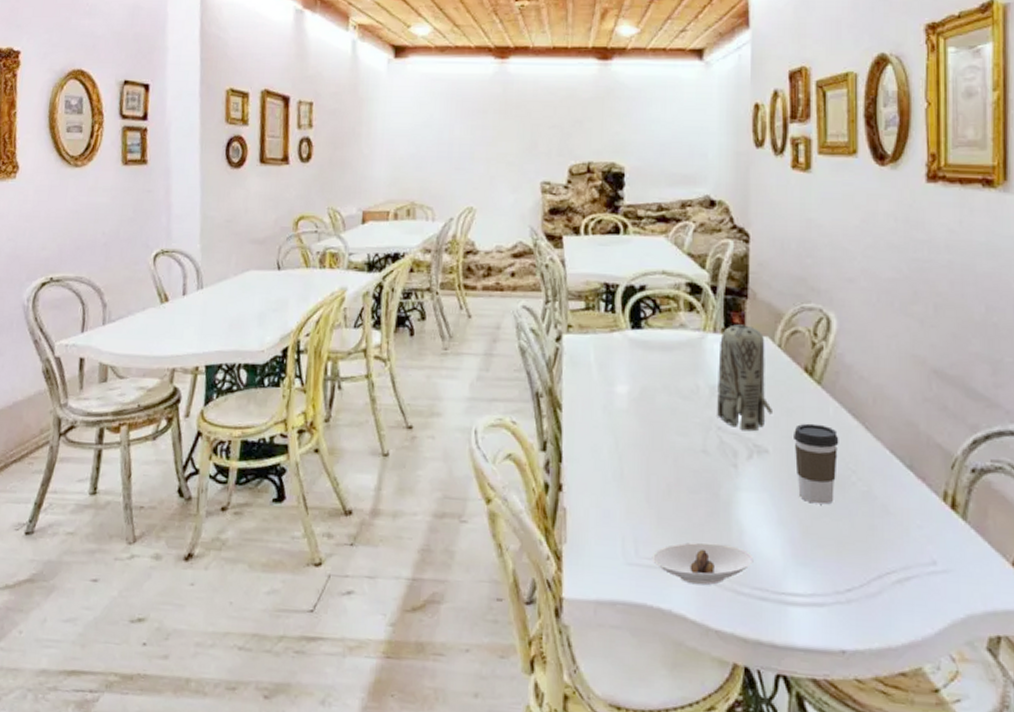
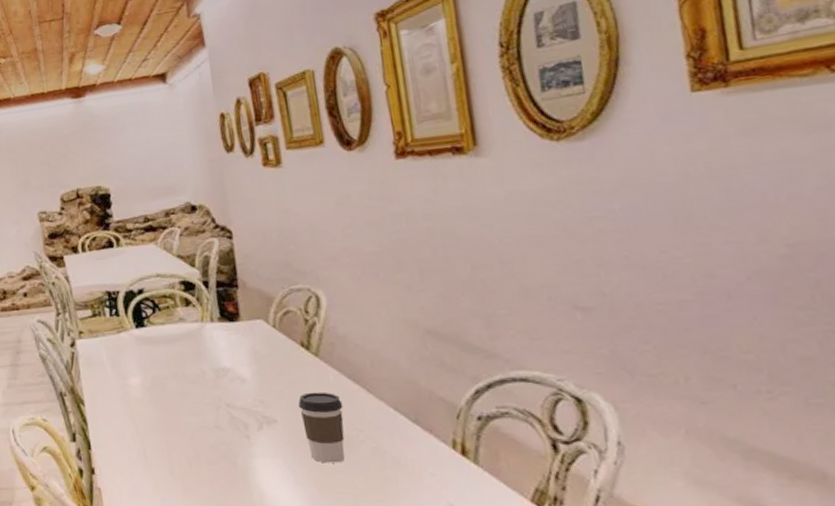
toy elephant: present [717,324,772,432] -> none [218,311,276,406]

